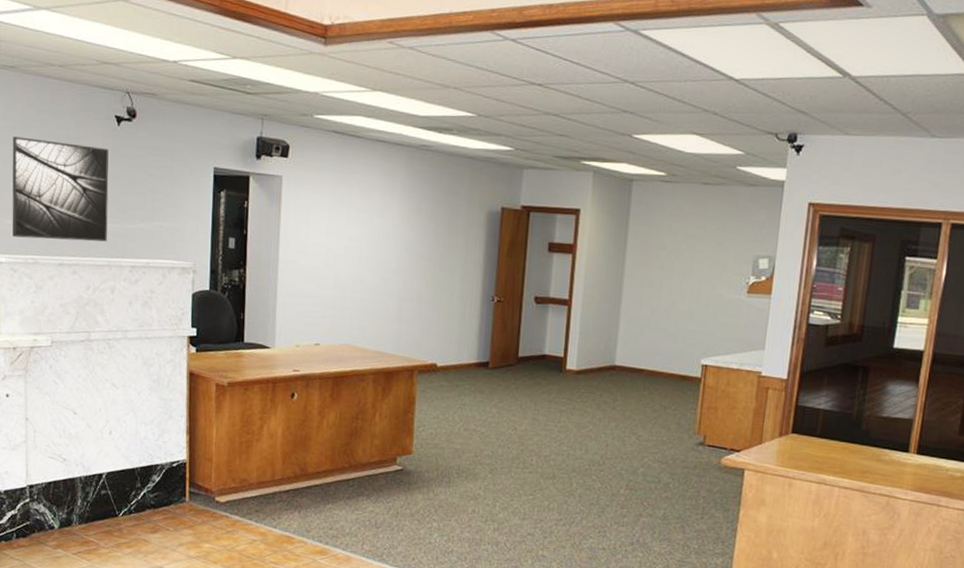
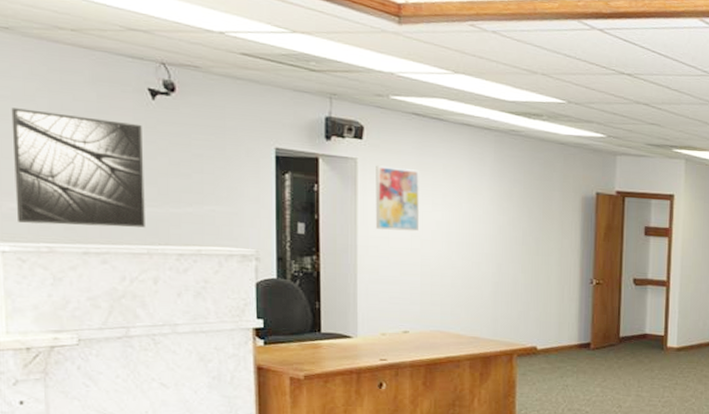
wall art: none [295,182,336,247] -> present [375,165,419,232]

